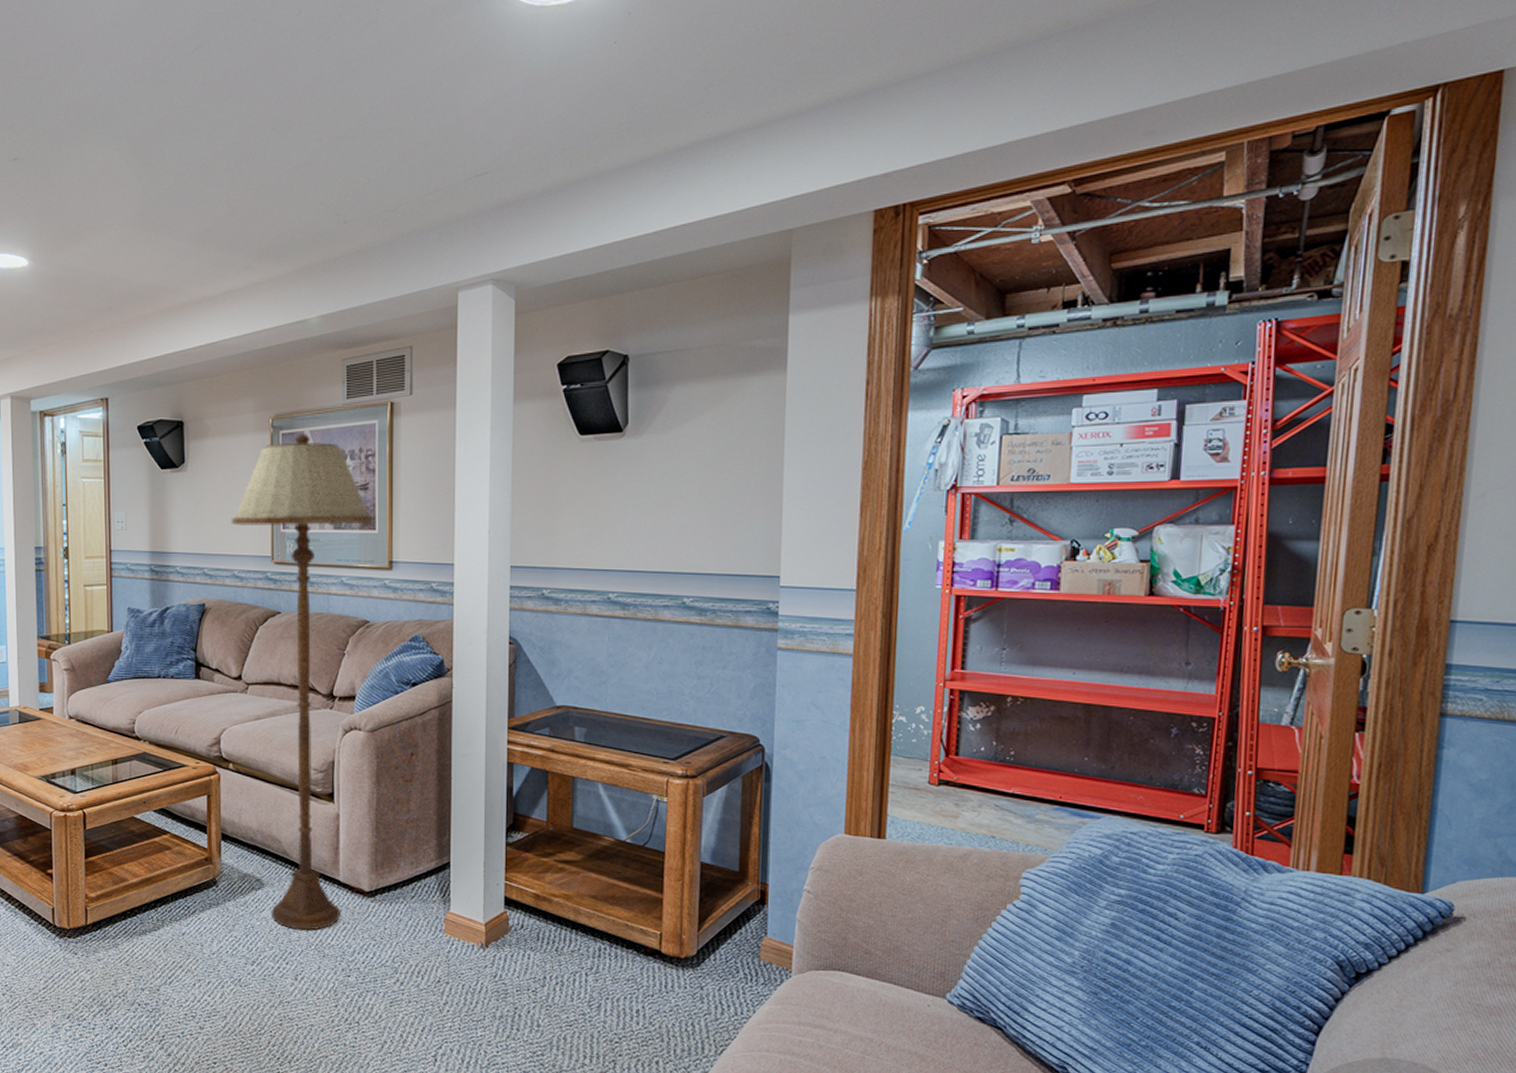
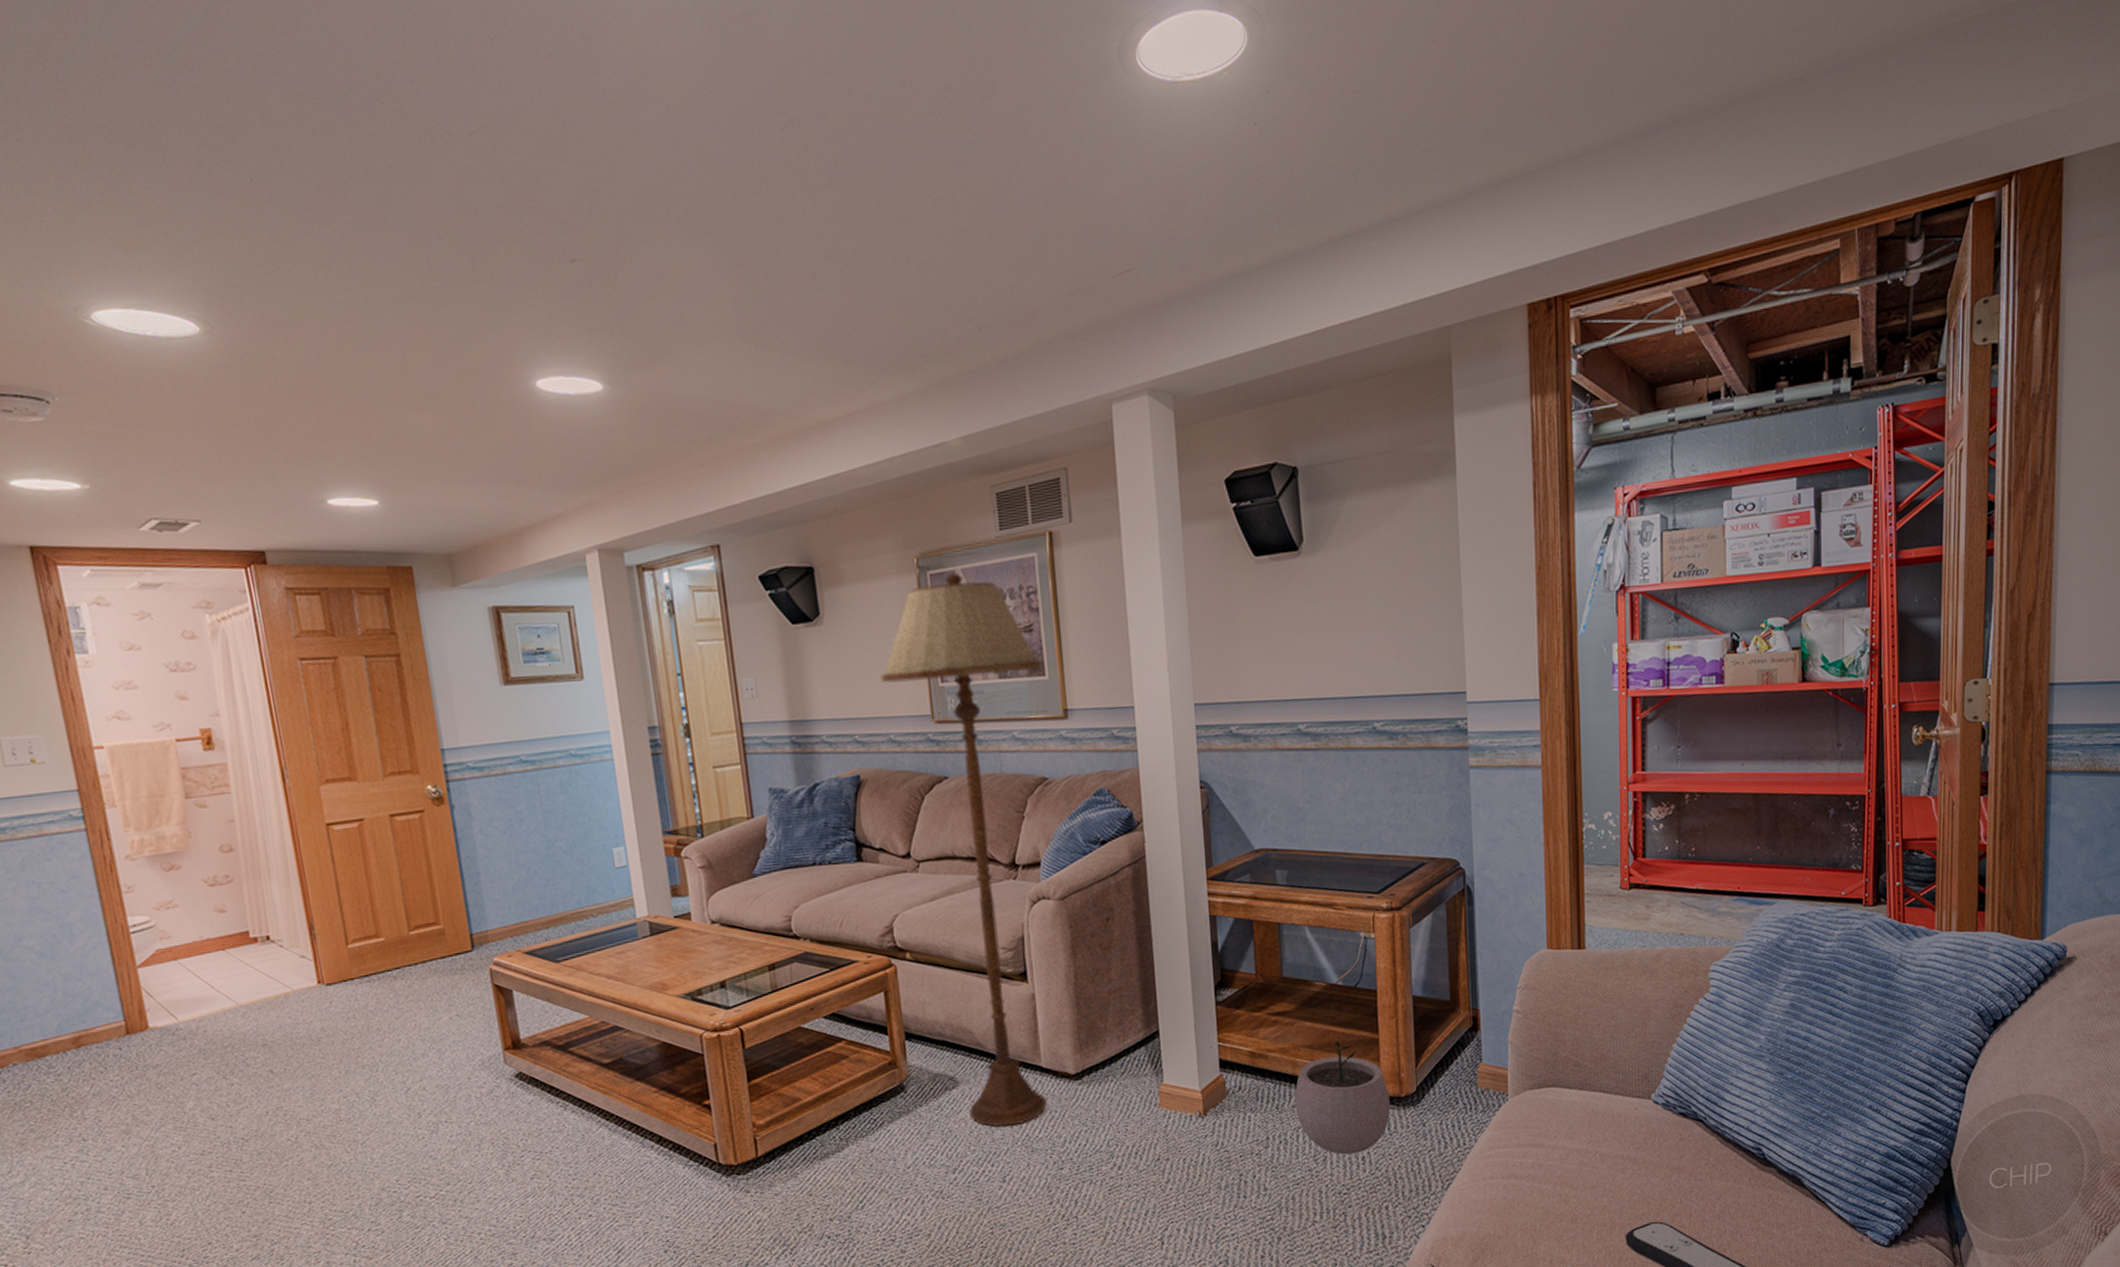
plant pot: none [574,893,669,1006] -> present [1294,1039,1390,1155]

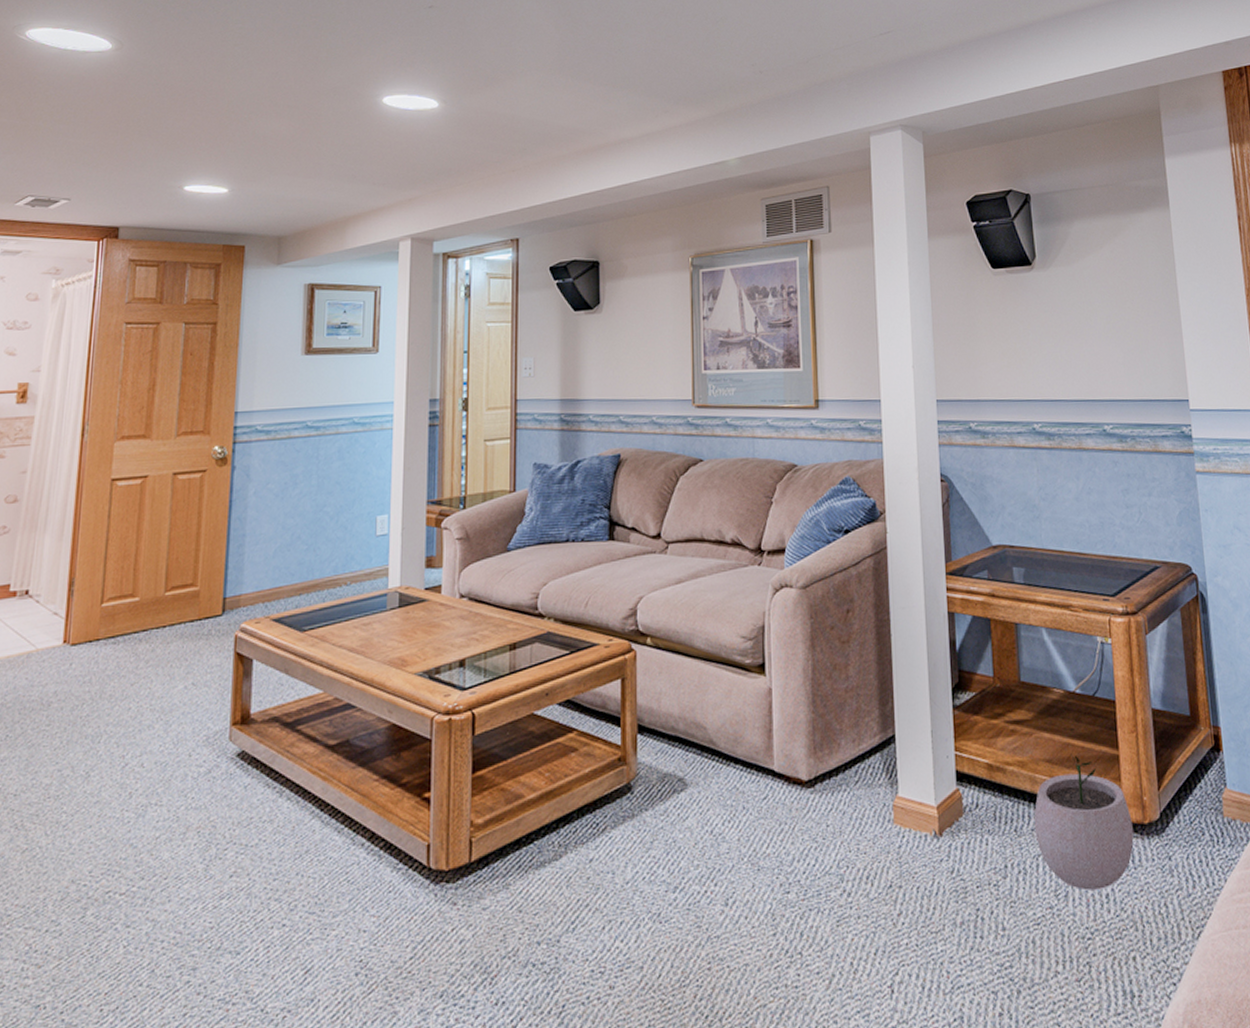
floor lamp: present [880,572,1046,1127] -> none [649,271,798,839]

